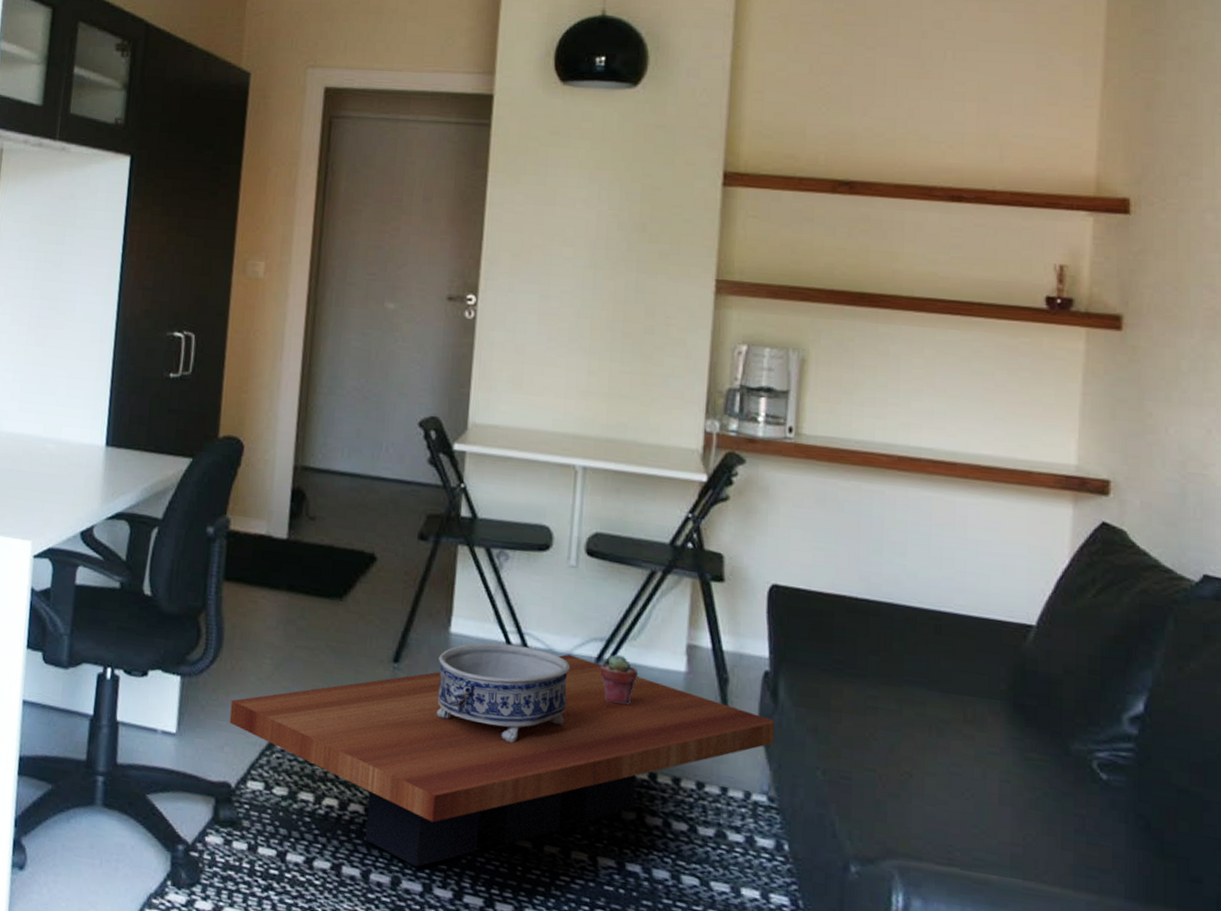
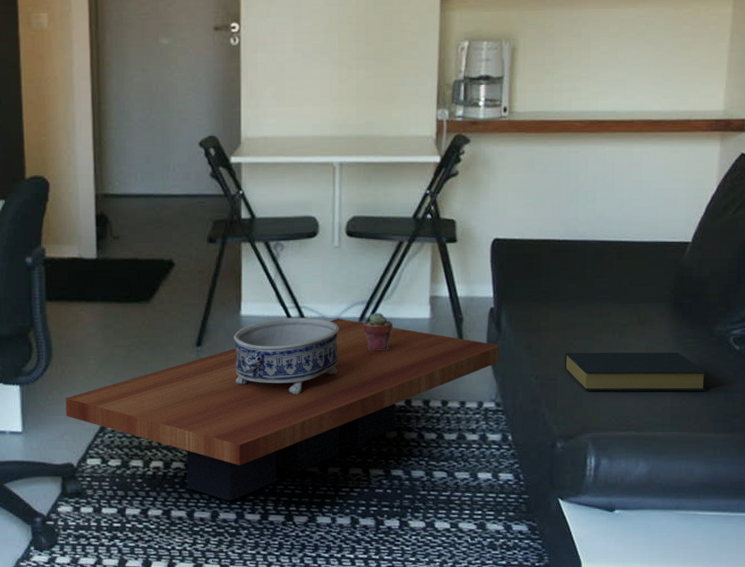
hardback book: none [862,745,1061,829] -> present [564,352,707,392]

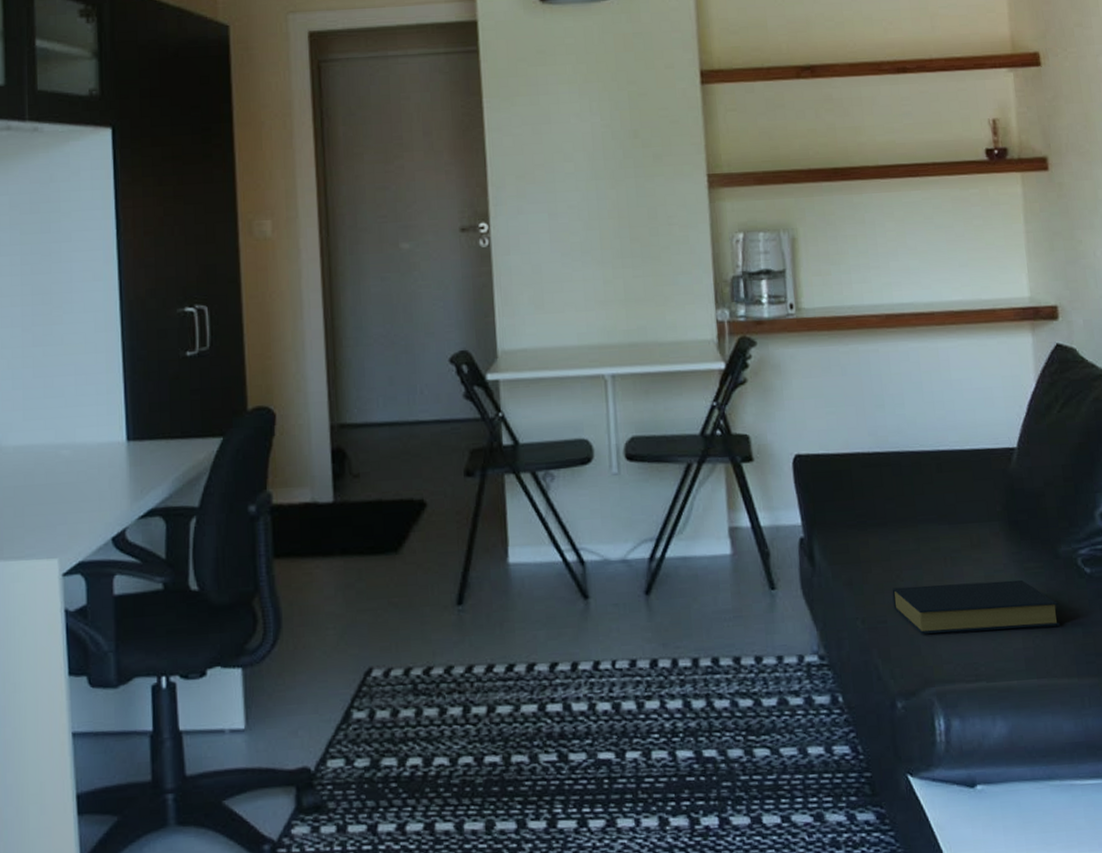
coffee table: present [65,319,499,501] -> none [299,561,818,806]
decorative bowl: present [233,317,340,394] -> none [501,561,629,659]
potted succulent: present [363,313,394,351] -> none [653,551,690,600]

